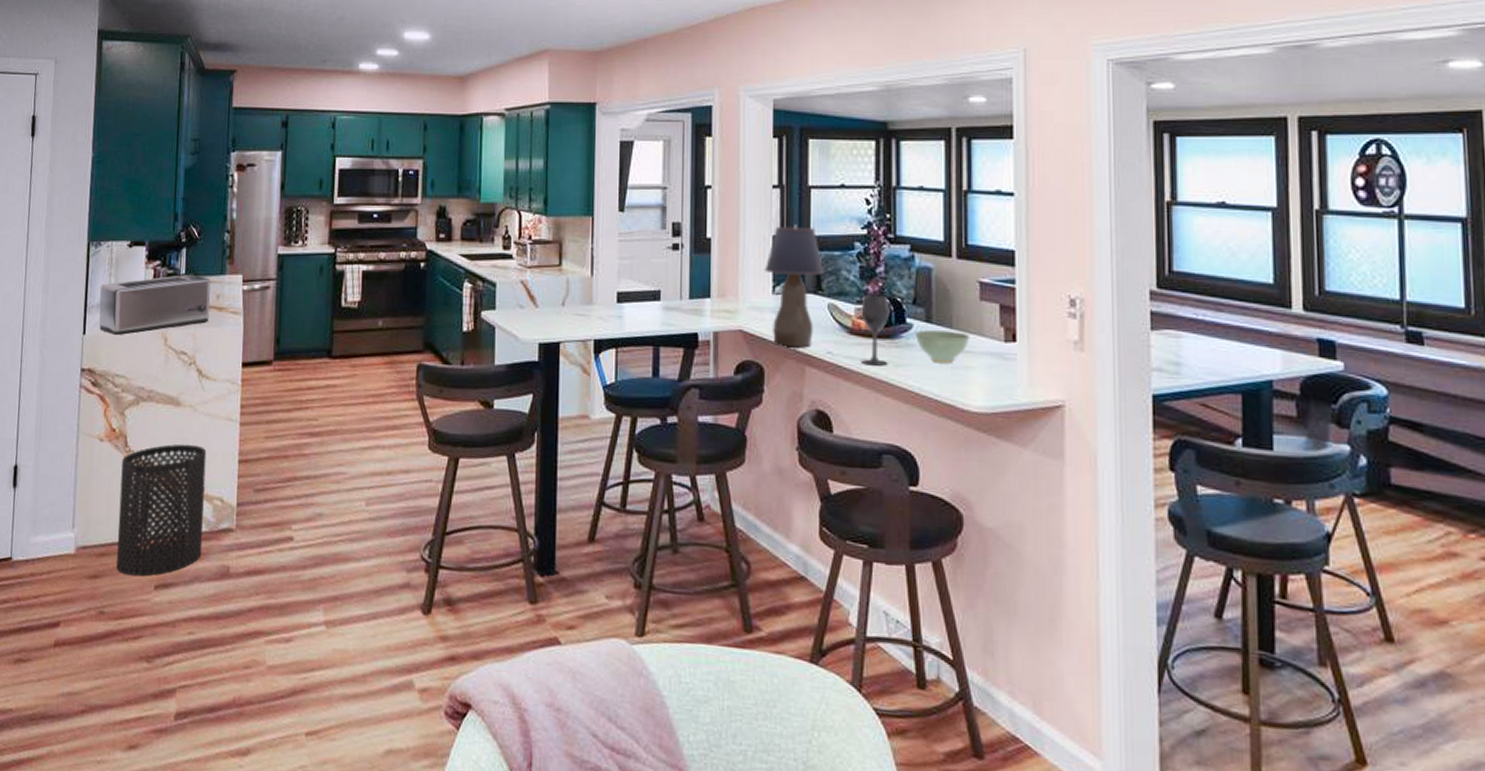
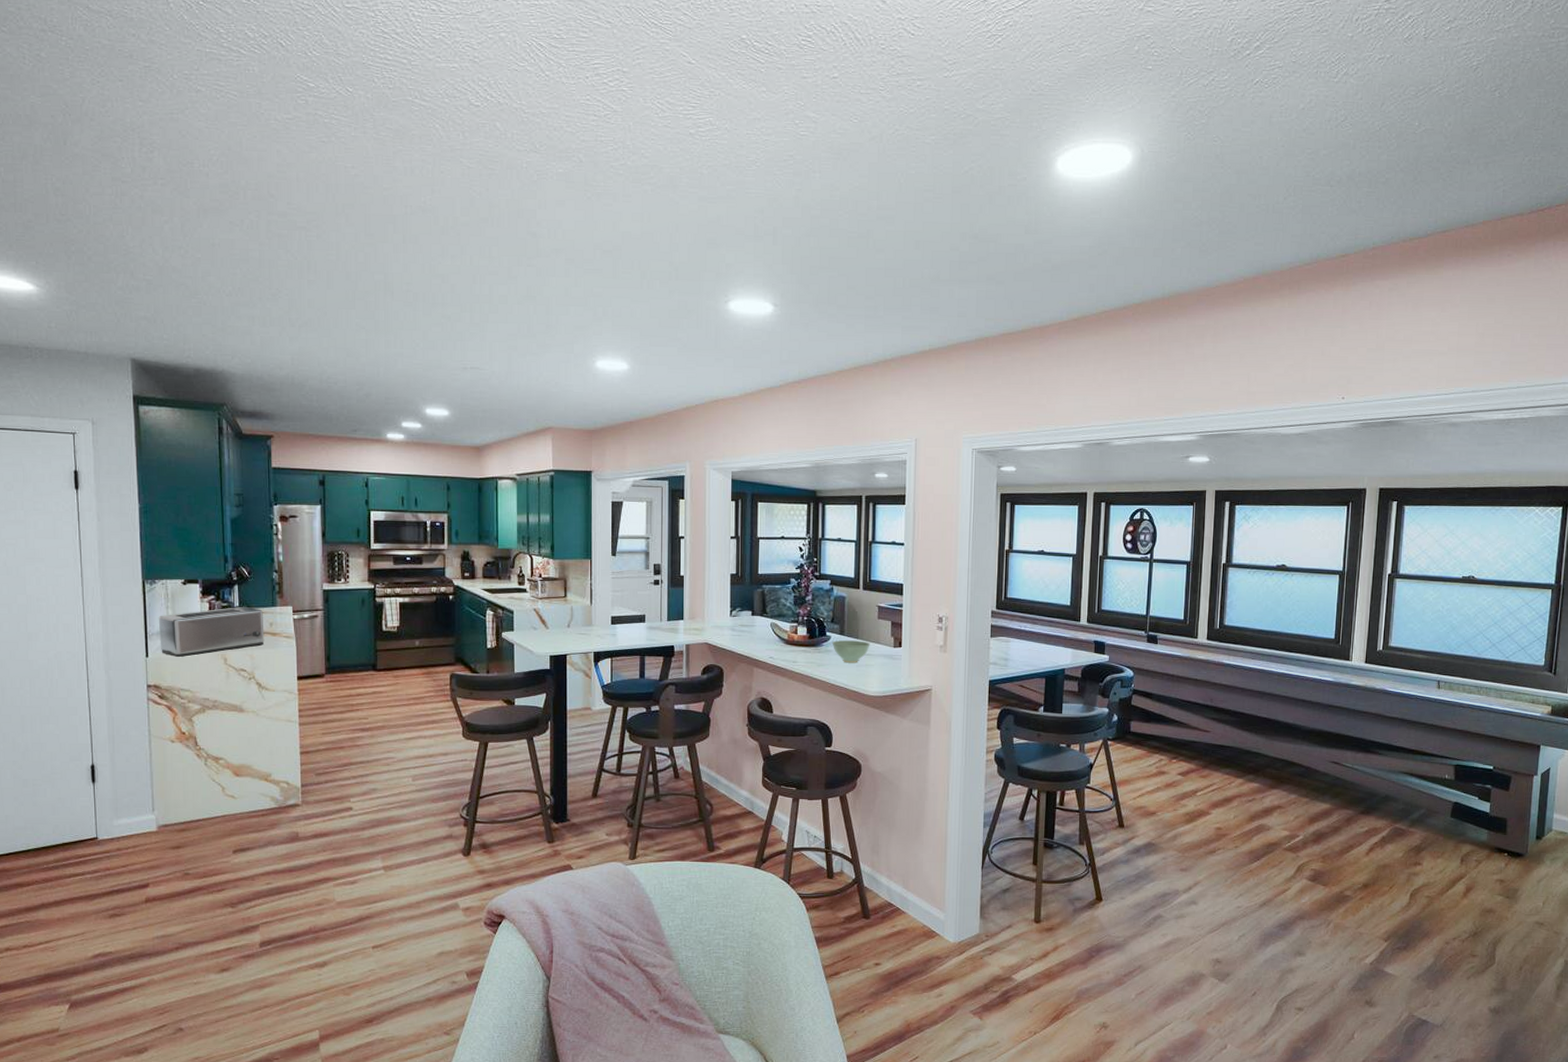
trash can: present [116,444,207,576] -> none [194,741,273,845]
table lamp: present [764,224,825,348] -> none [724,566,769,655]
wine glass: present [861,294,890,366] -> none [794,616,815,666]

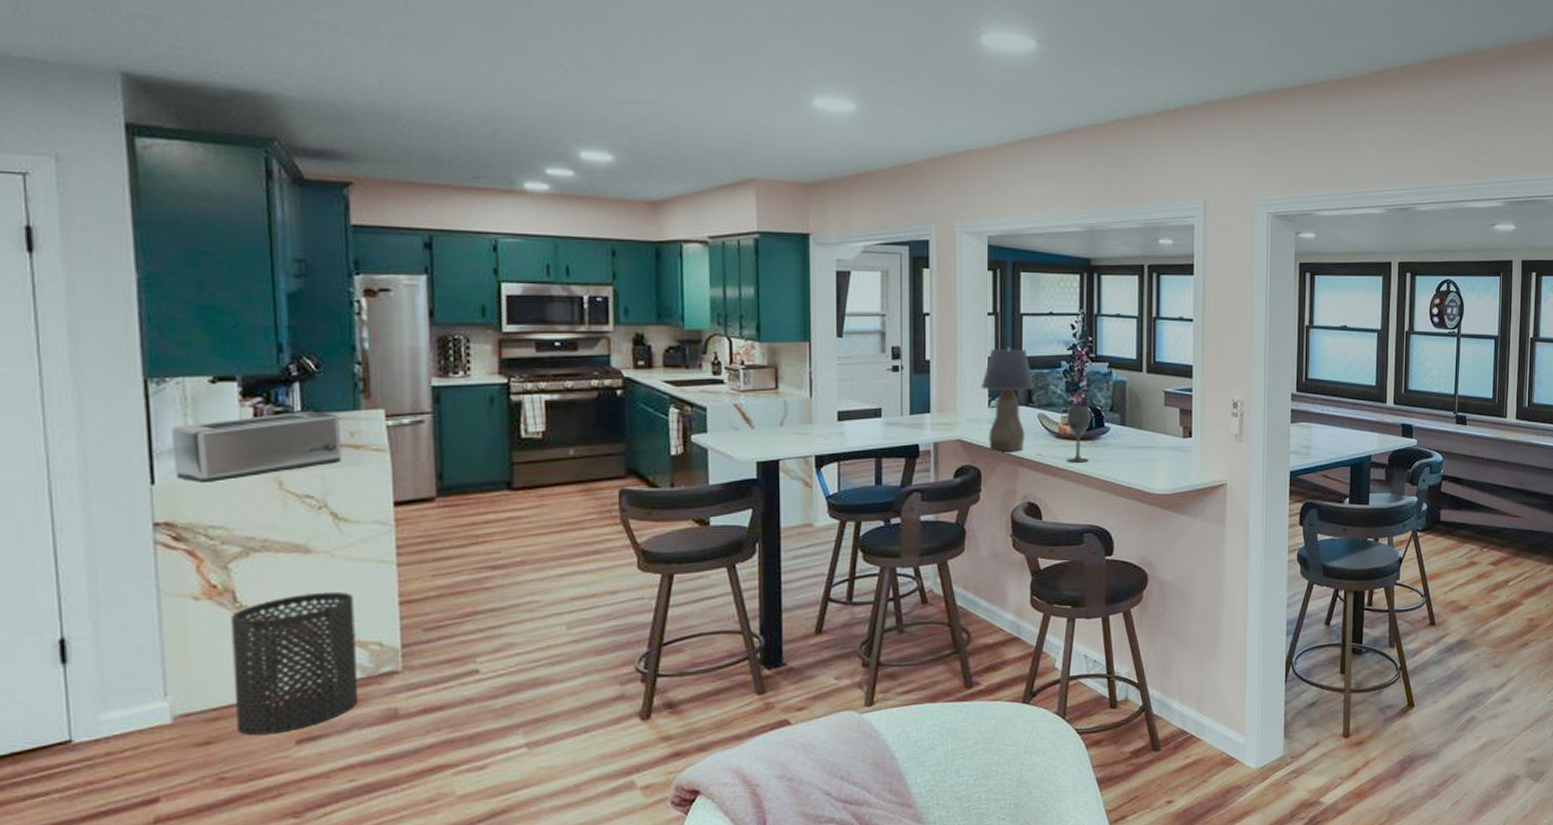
trash can: none [194,741,273,845] -> present [231,591,359,736]
table lamp: none [724,566,769,655] -> present [980,347,1035,452]
wine glass: none [794,616,815,666] -> present [1066,405,1091,463]
bowl: present [832,640,870,663] -> none [1111,432,1156,458]

